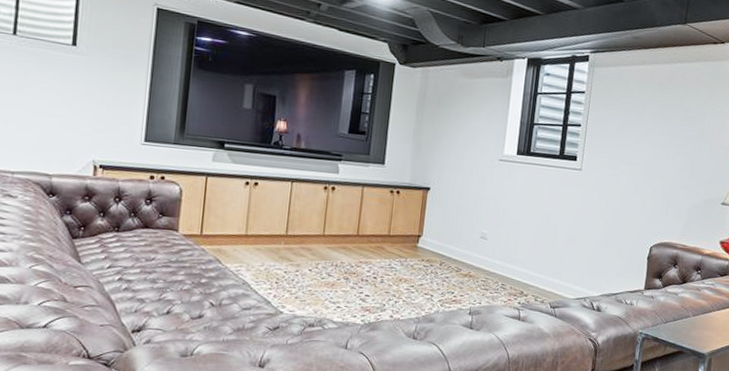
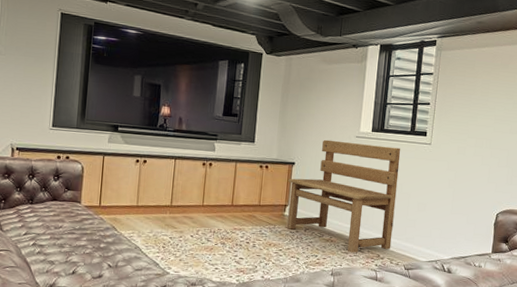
bench: none [420,162,549,290] -> present [287,139,401,253]

